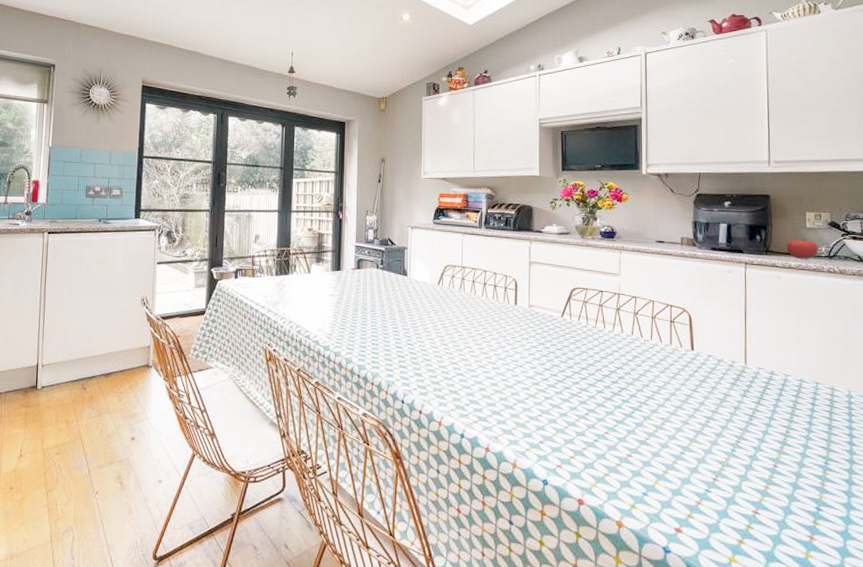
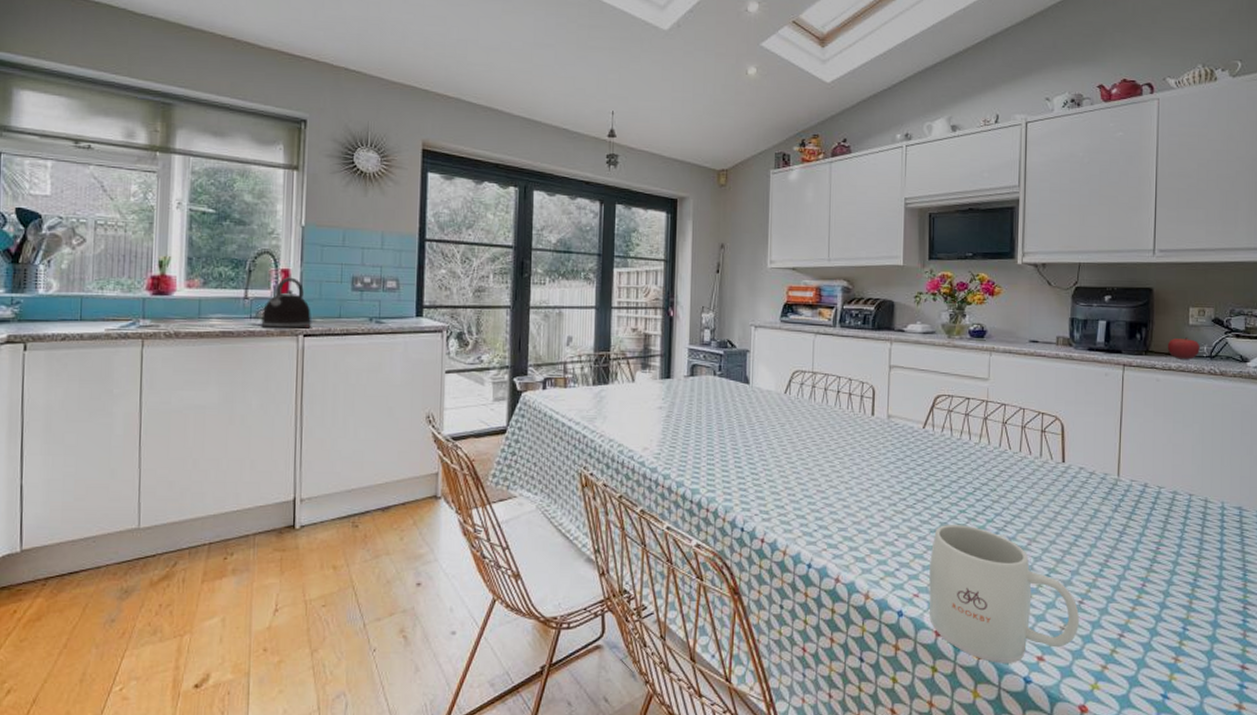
kettle: none [15,187,55,229] -> present [260,277,312,331]
mug: none [571,403,715,533] -> present [929,525,1080,663]

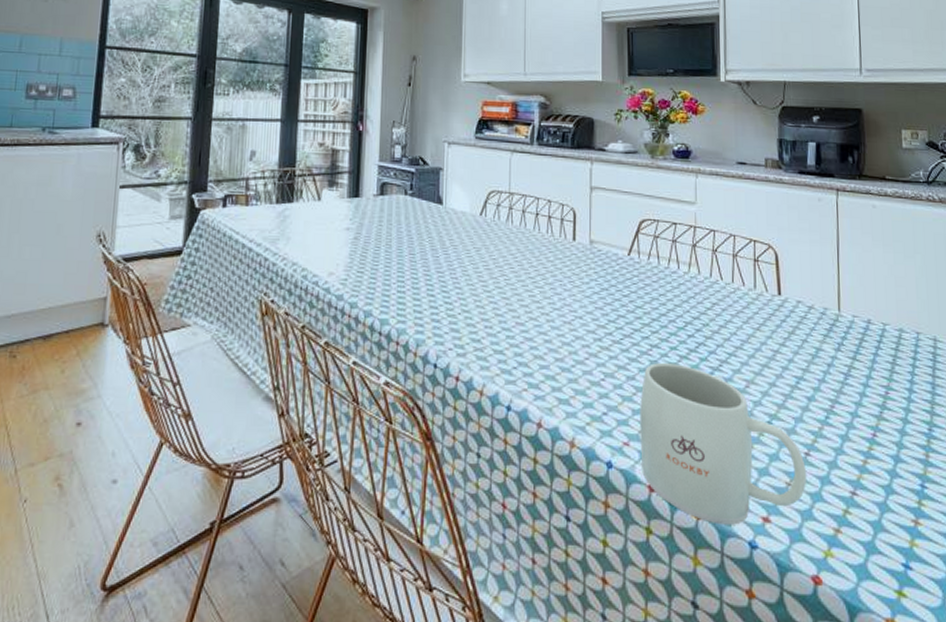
fruit: present [1167,336,1200,360] -> none [881,160,916,185]

